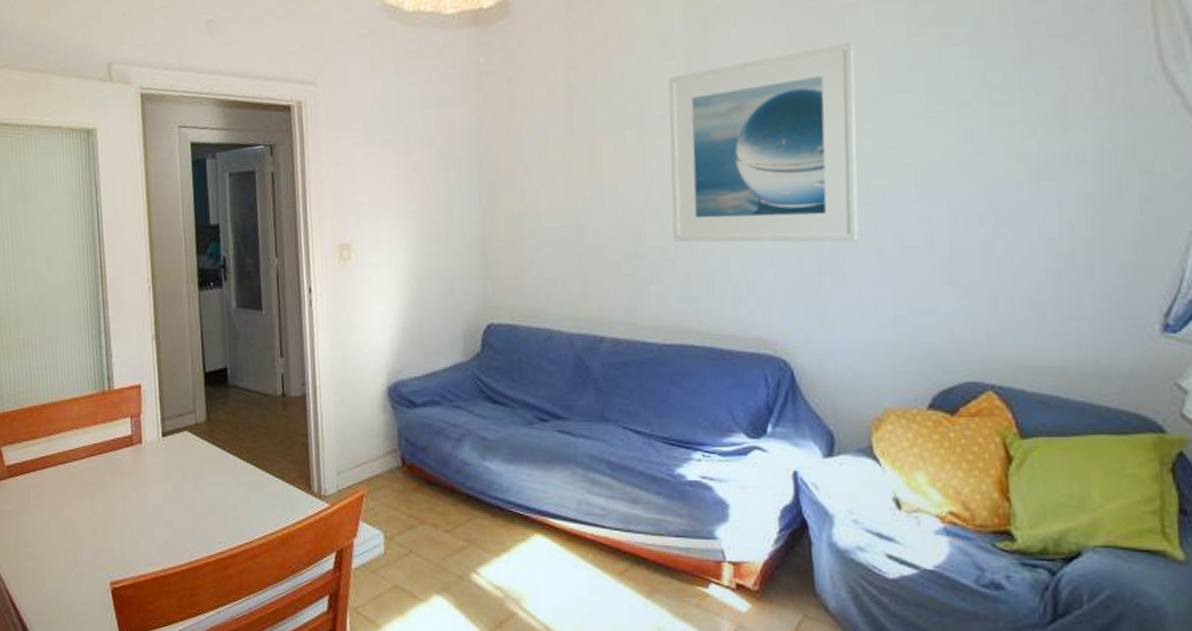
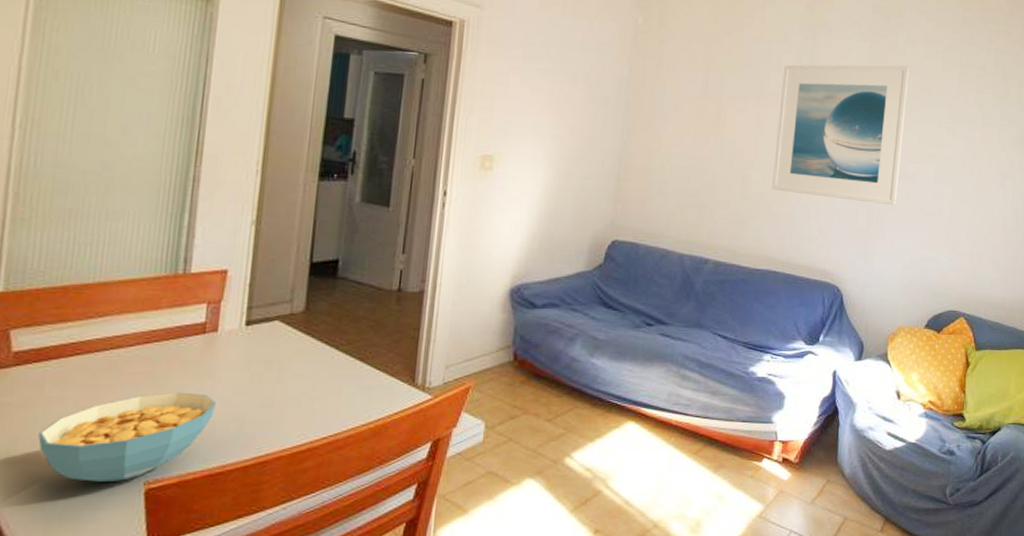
cereal bowl: none [33,500,152,580] -> present [38,392,217,482]

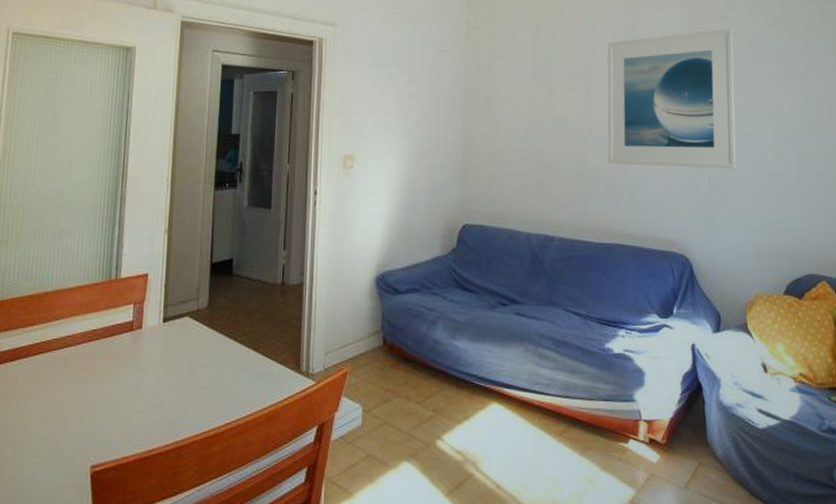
cereal bowl: present [38,392,217,482] -> none [14,383,143,466]

